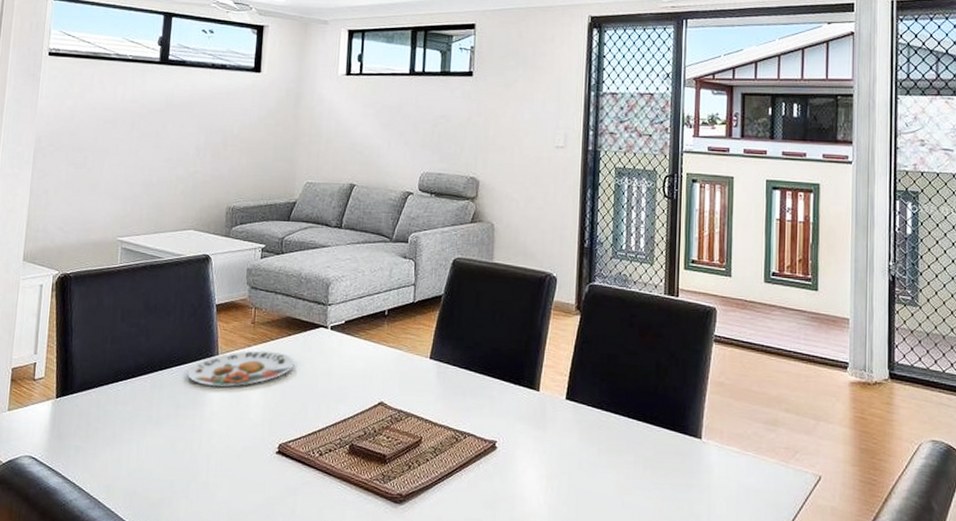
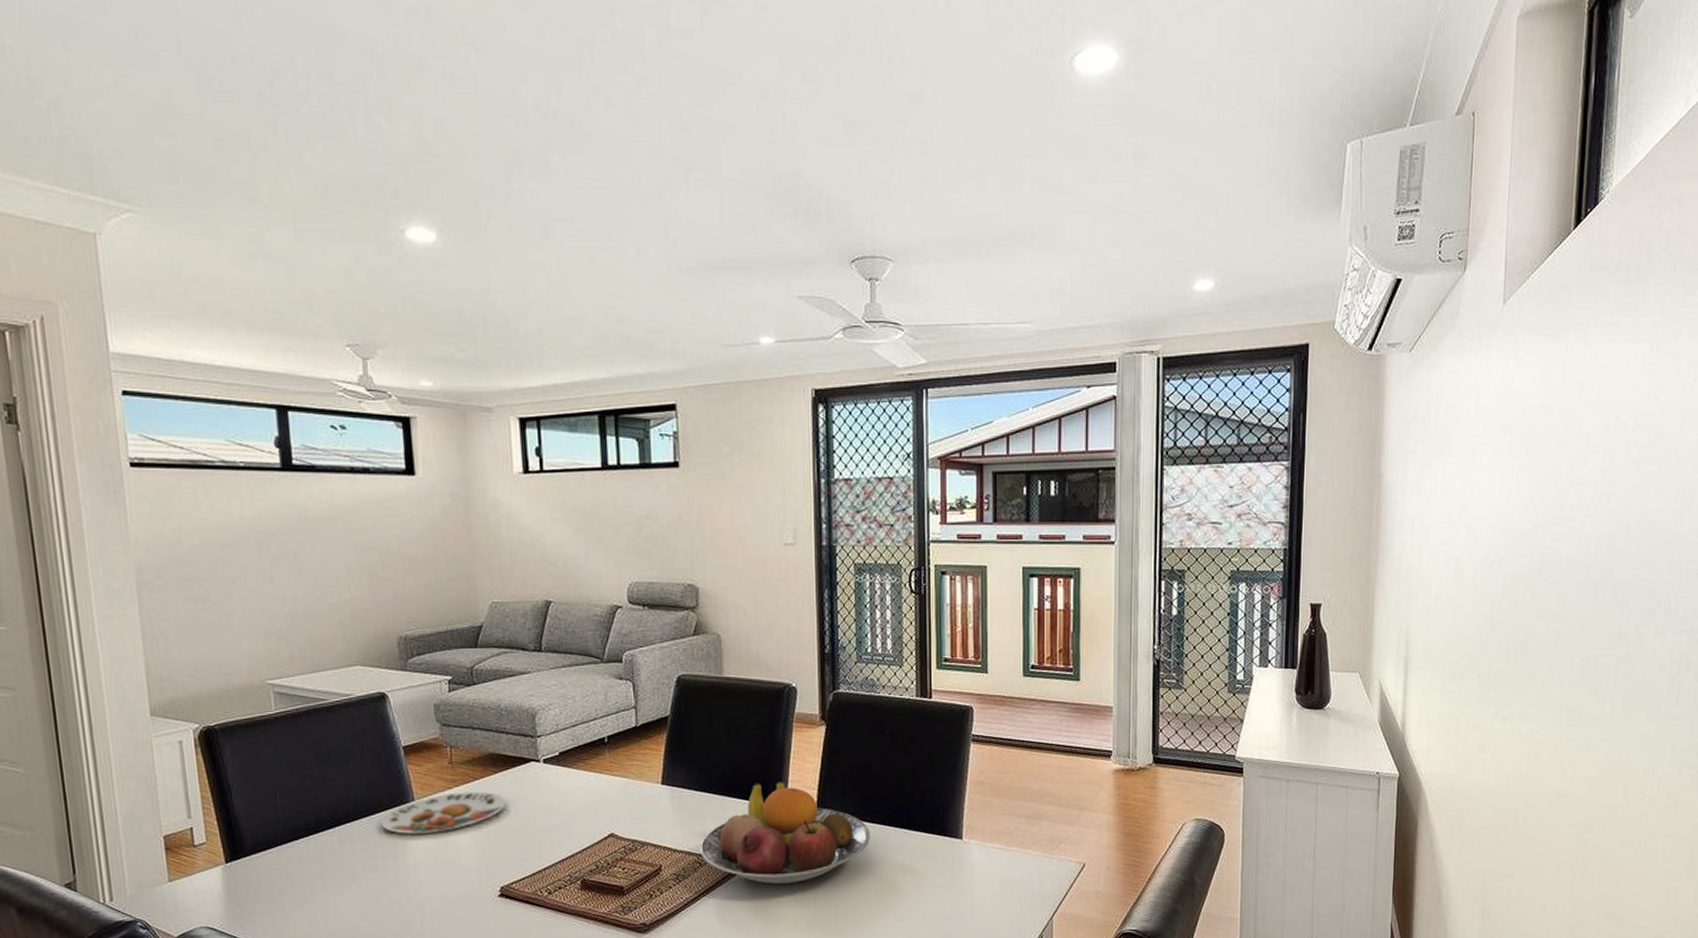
fruit bowl: none [457,365,615,468] -> present [700,782,871,884]

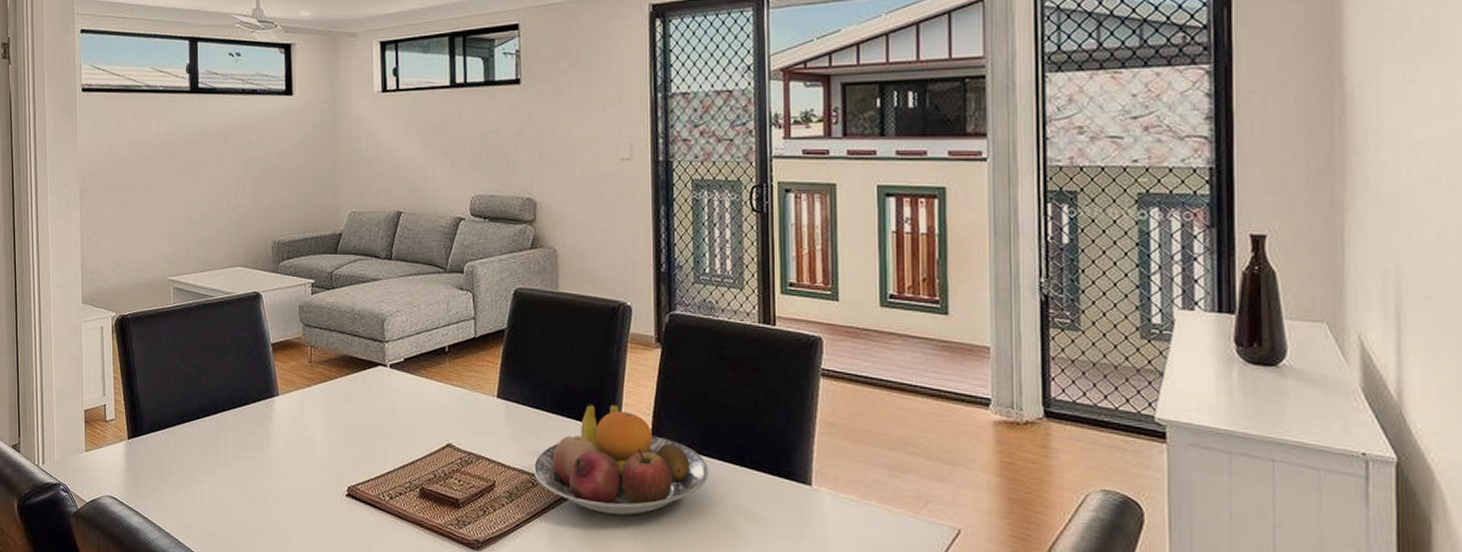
plate: present [381,791,506,834] -> none [251,390,356,428]

